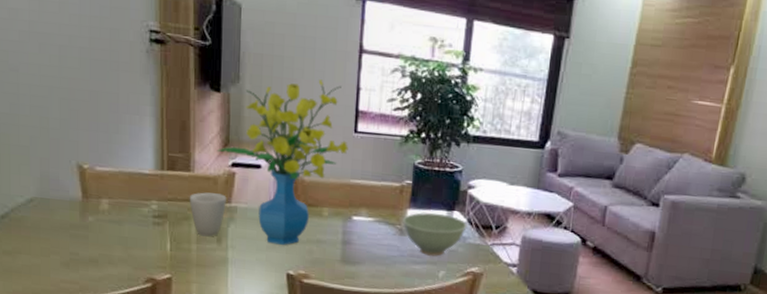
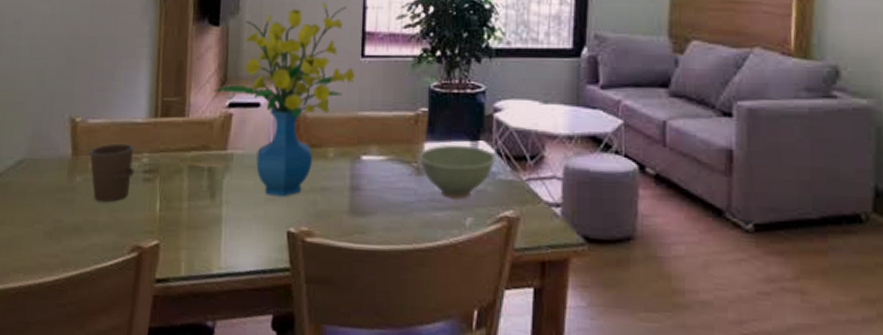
cup: none [100,190,144,240] -> present [89,143,134,202]
cup: present [189,192,227,237] -> none [182,139,222,192]

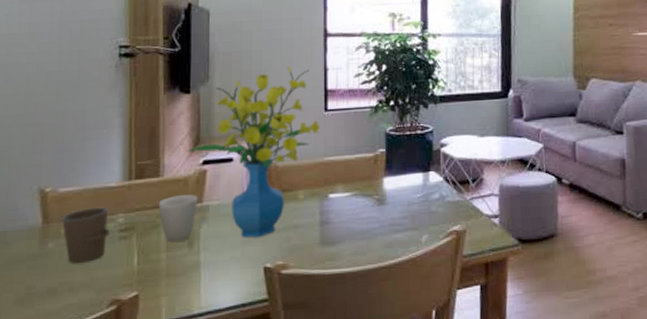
cup: none [182,139,222,192] -> present [158,194,198,243]
bowl: present [419,144,496,199] -> none [380,176,444,222]

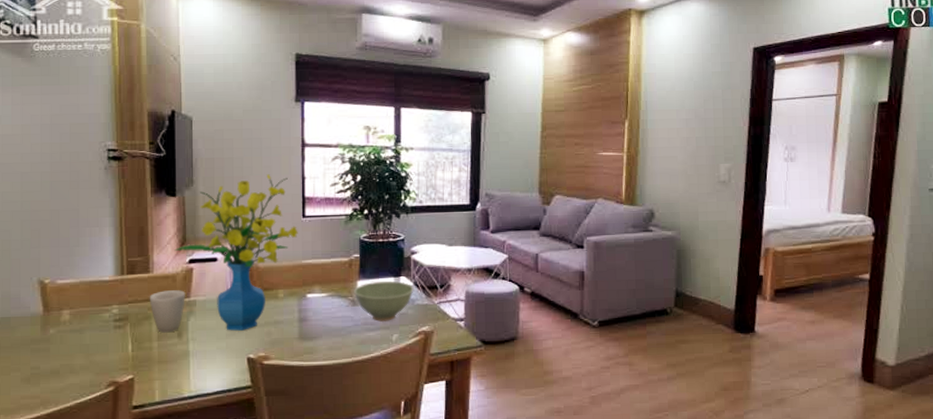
cup: present [62,207,110,263] -> none [61,298,105,348]
bowl: none [380,176,444,222] -> present [354,280,414,322]

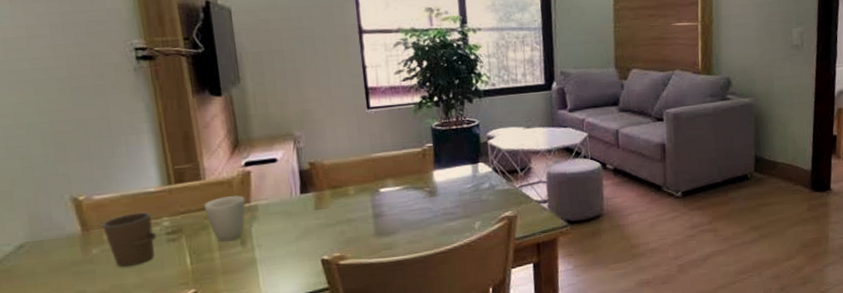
cup: none [61,298,105,348] -> present [102,212,156,267]
bouquet: present [174,174,298,331] -> none [226,65,364,234]
bowl: present [354,280,414,322] -> none [430,168,494,211]

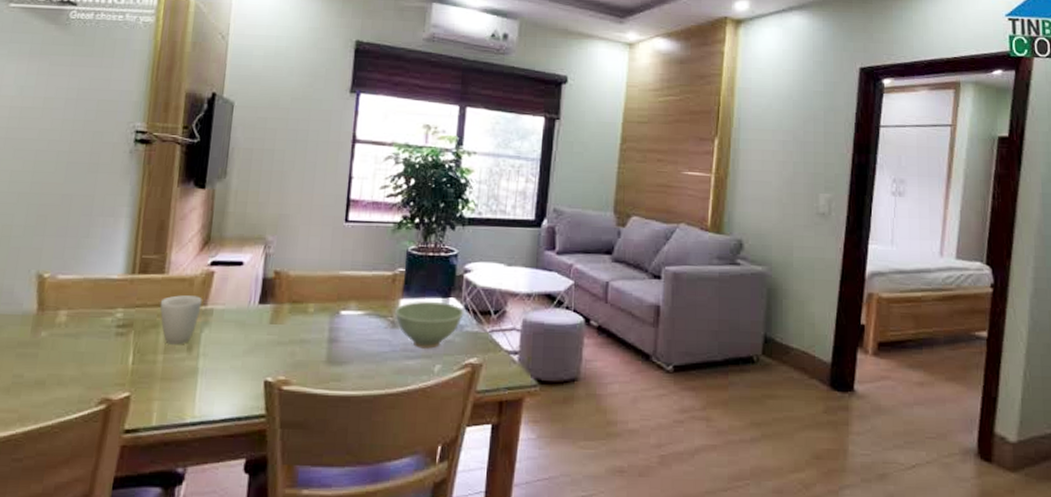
cup: present [102,212,156,267] -> none [57,299,107,356]
bowl: none [430,168,494,211] -> present [395,301,464,349]

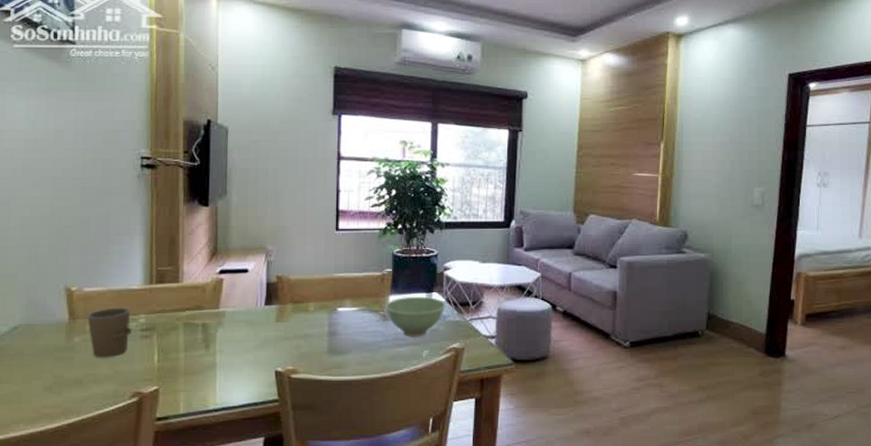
cup: none [57,299,107,356] -> present [87,307,132,357]
cup: present [159,295,202,345] -> none [177,301,215,344]

